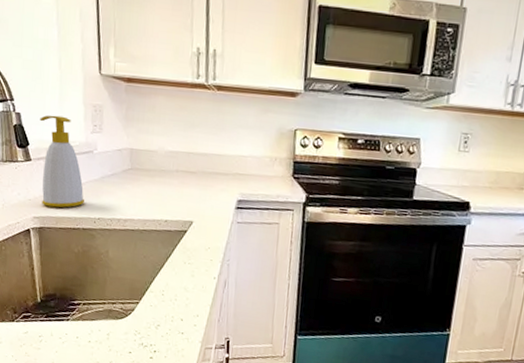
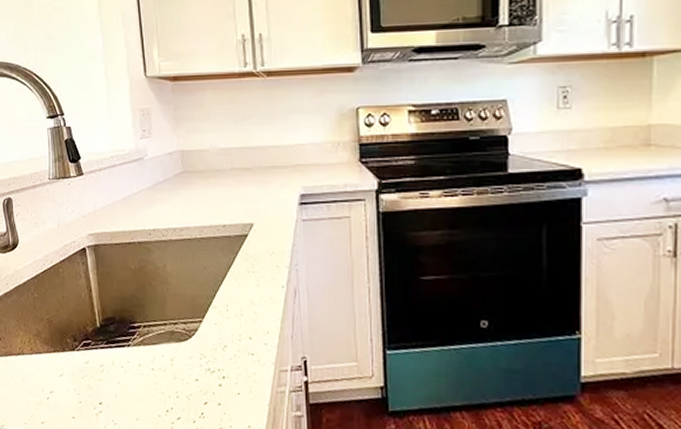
soap bottle: present [40,115,84,208] -> none [89,125,138,222]

